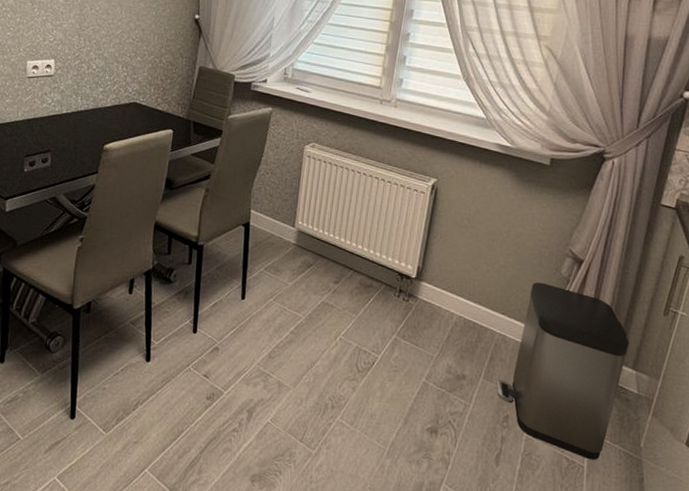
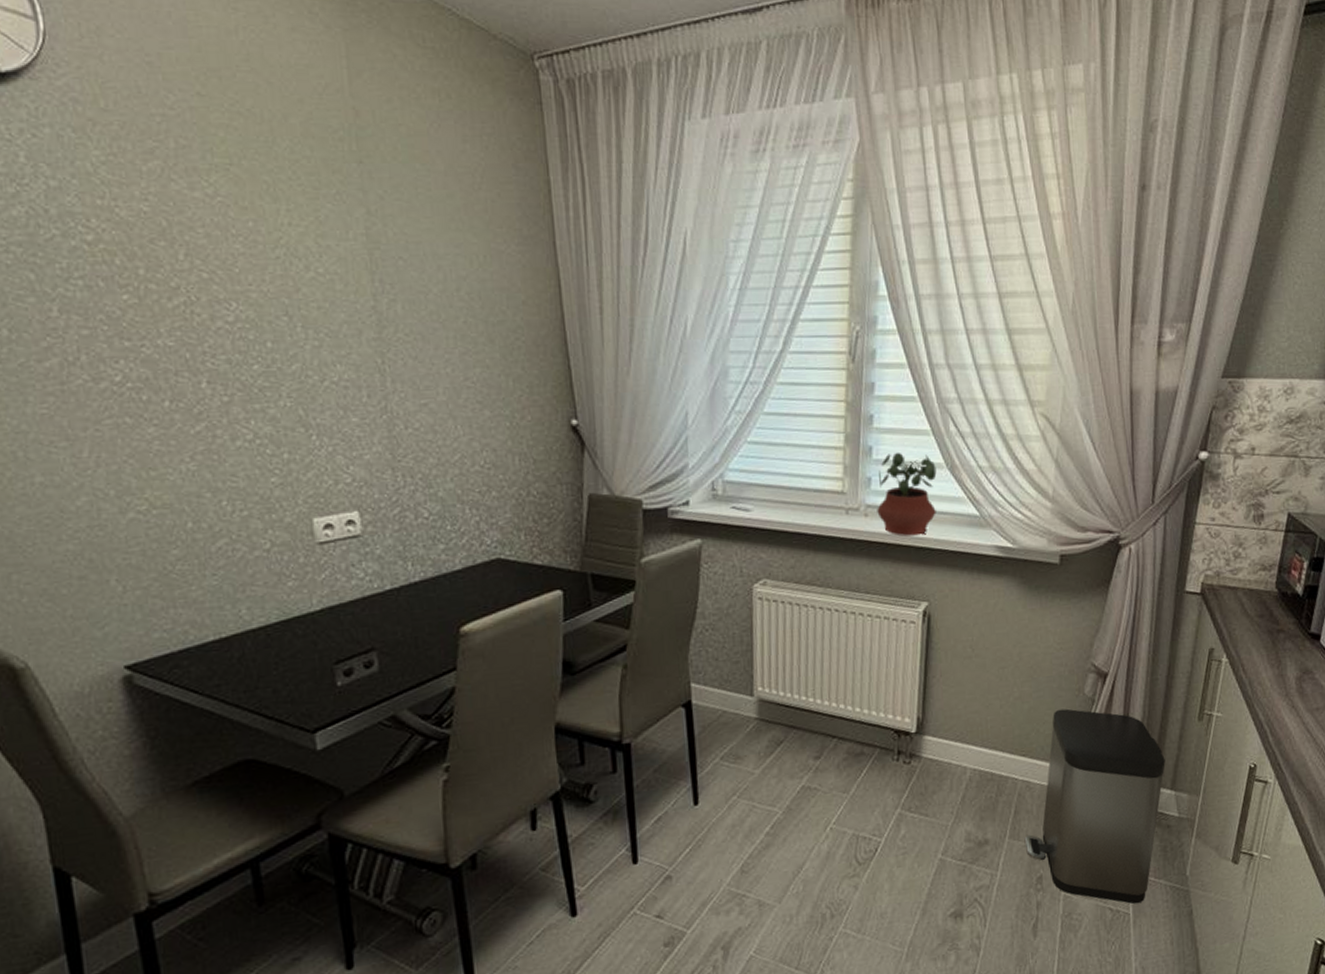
potted plant: none [404,62,455,127] -> present [877,452,937,537]

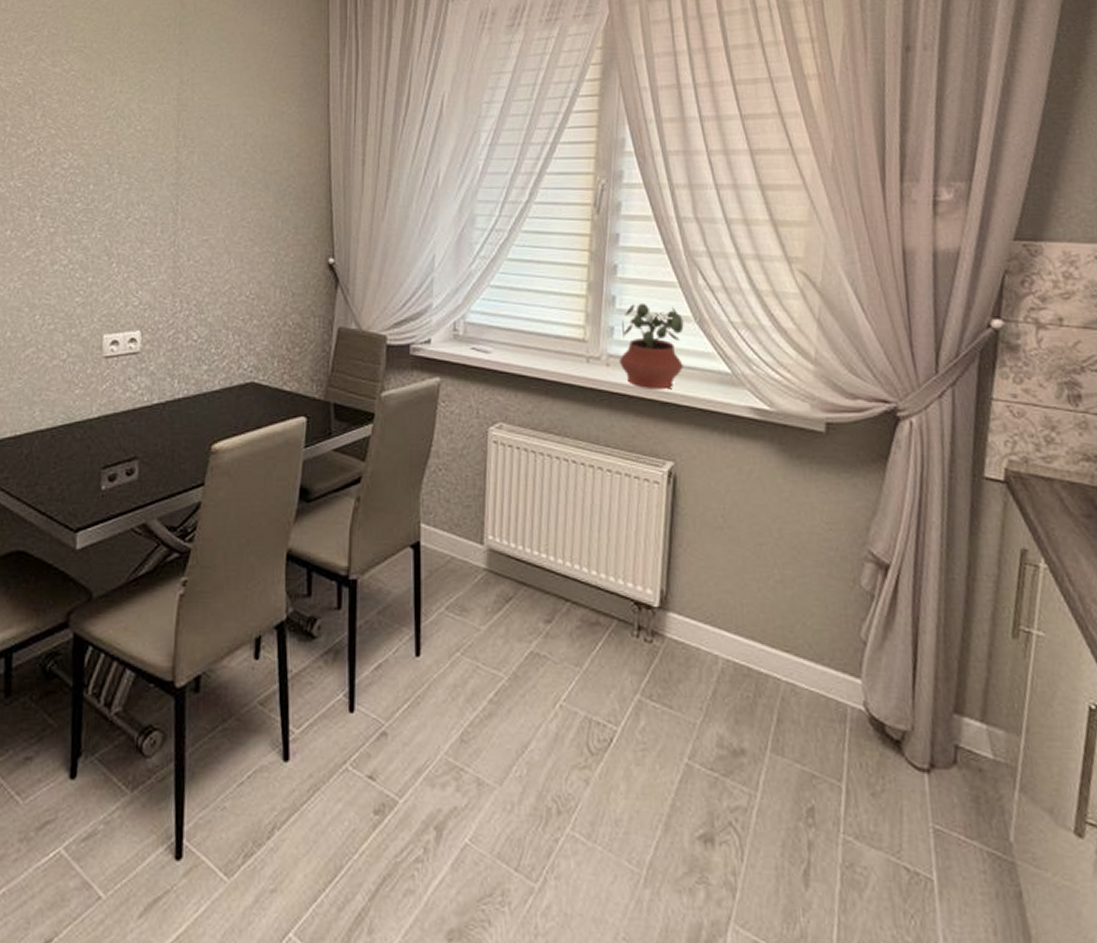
pedal bin: present [1024,708,1166,904] -> none [790,601,972,868]

